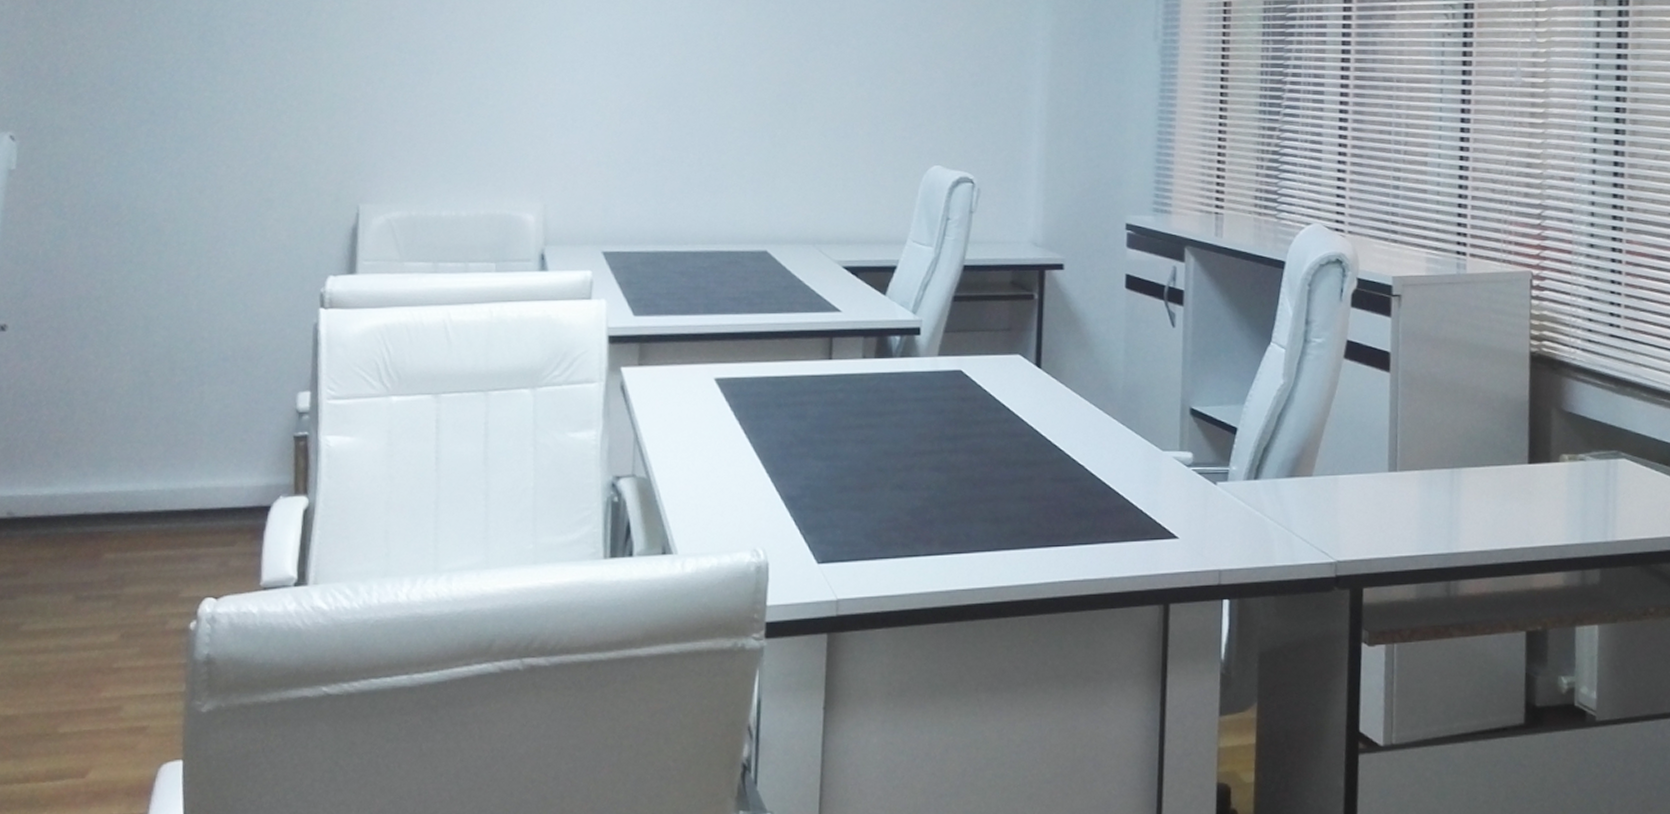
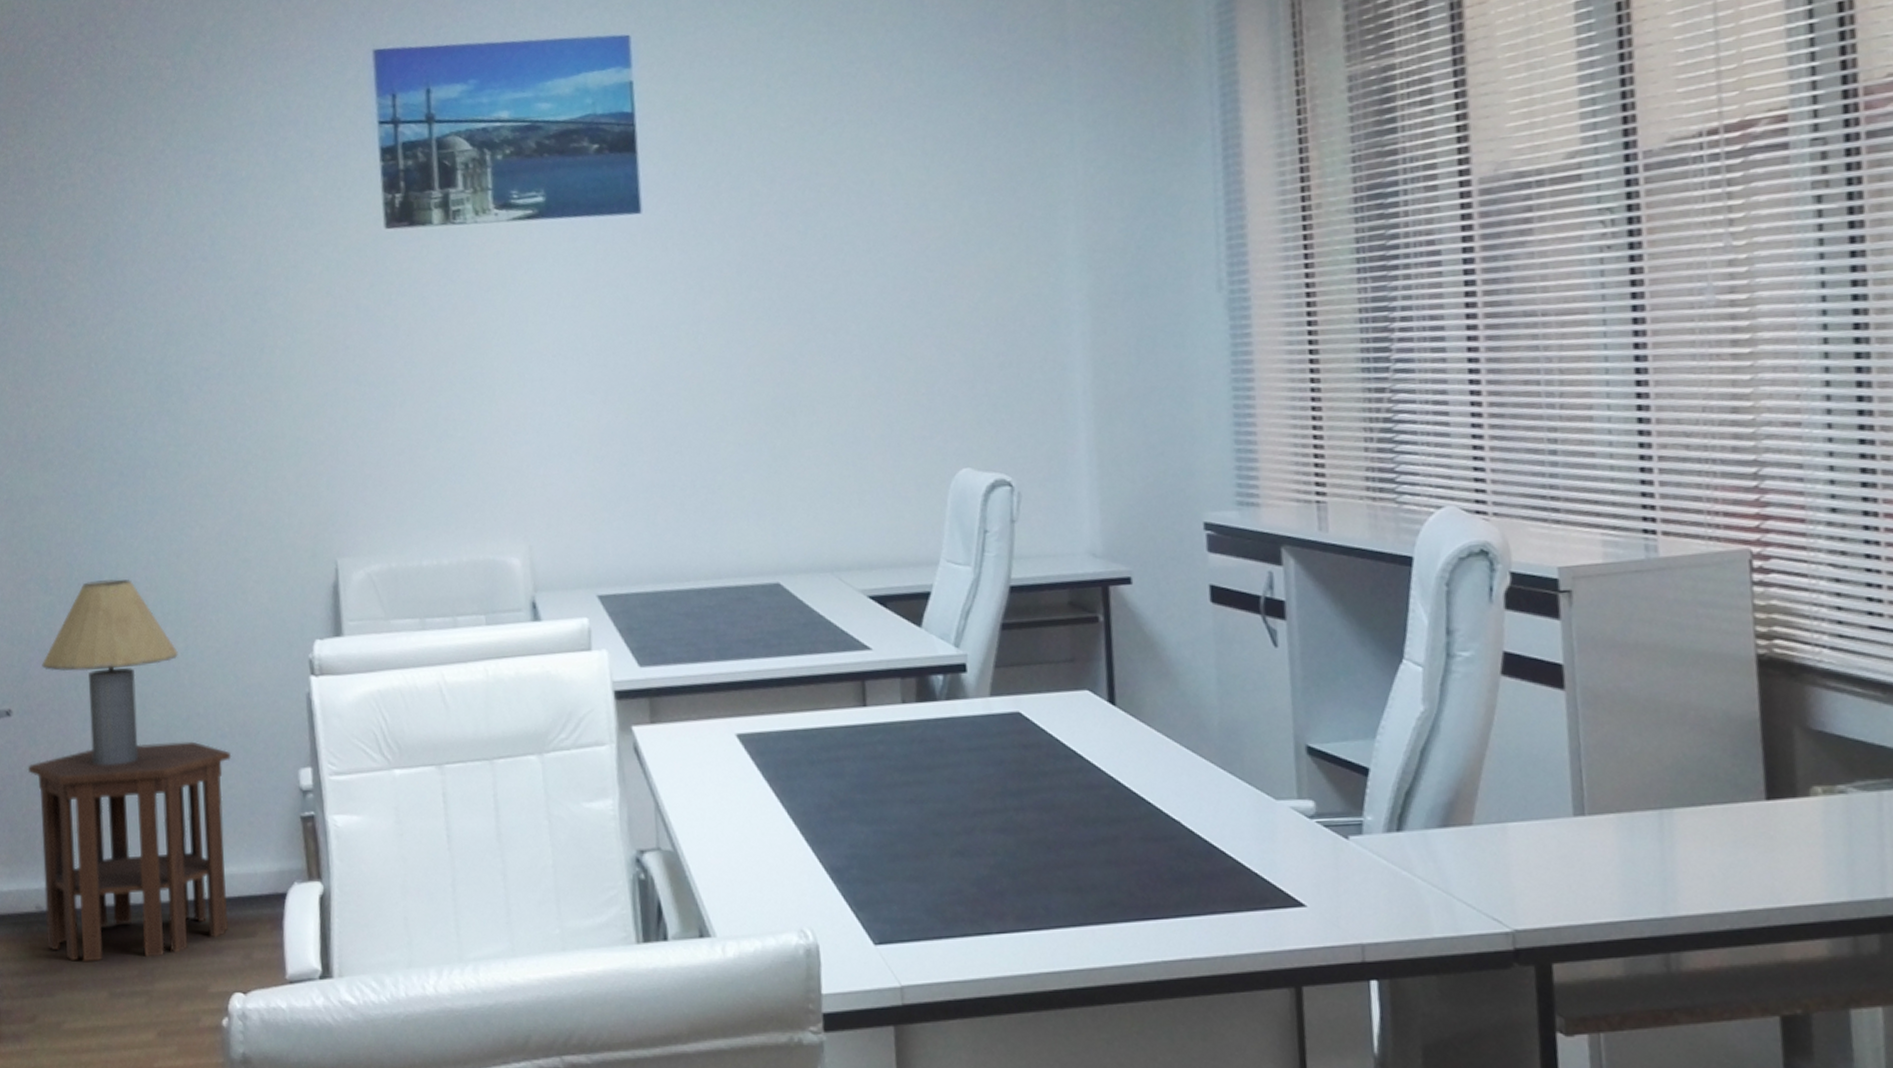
side table: none [15,362,232,567] -> present [27,741,232,962]
table lamp: none [45,209,189,382] -> present [42,579,178,766]

